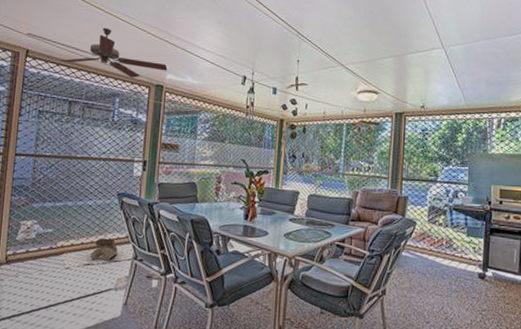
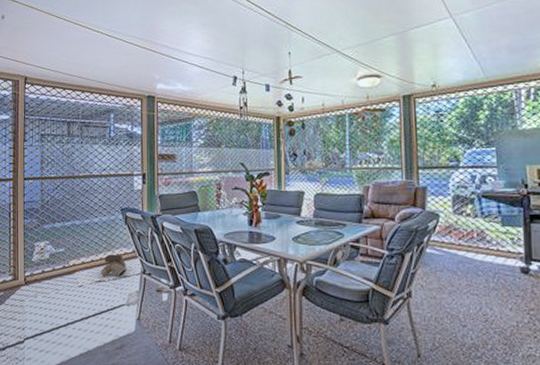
ceiling fan: present [27,27,168,78] -> none [24,45,157,92]

